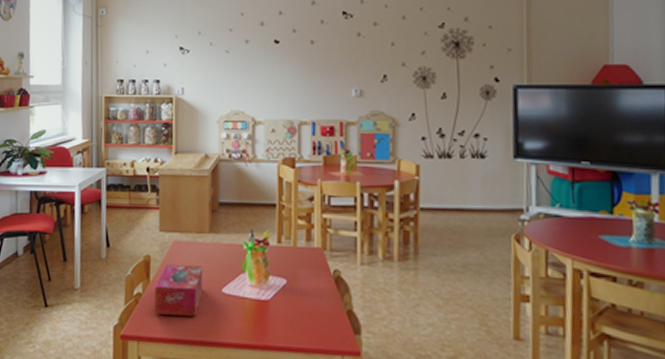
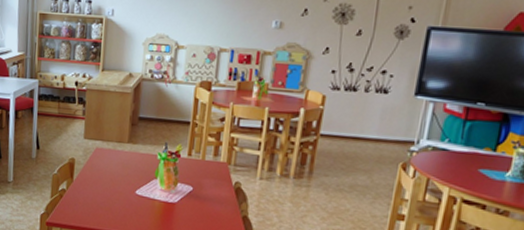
tissue box: present [154,264,203,317] -> none [75,167,121,212]

